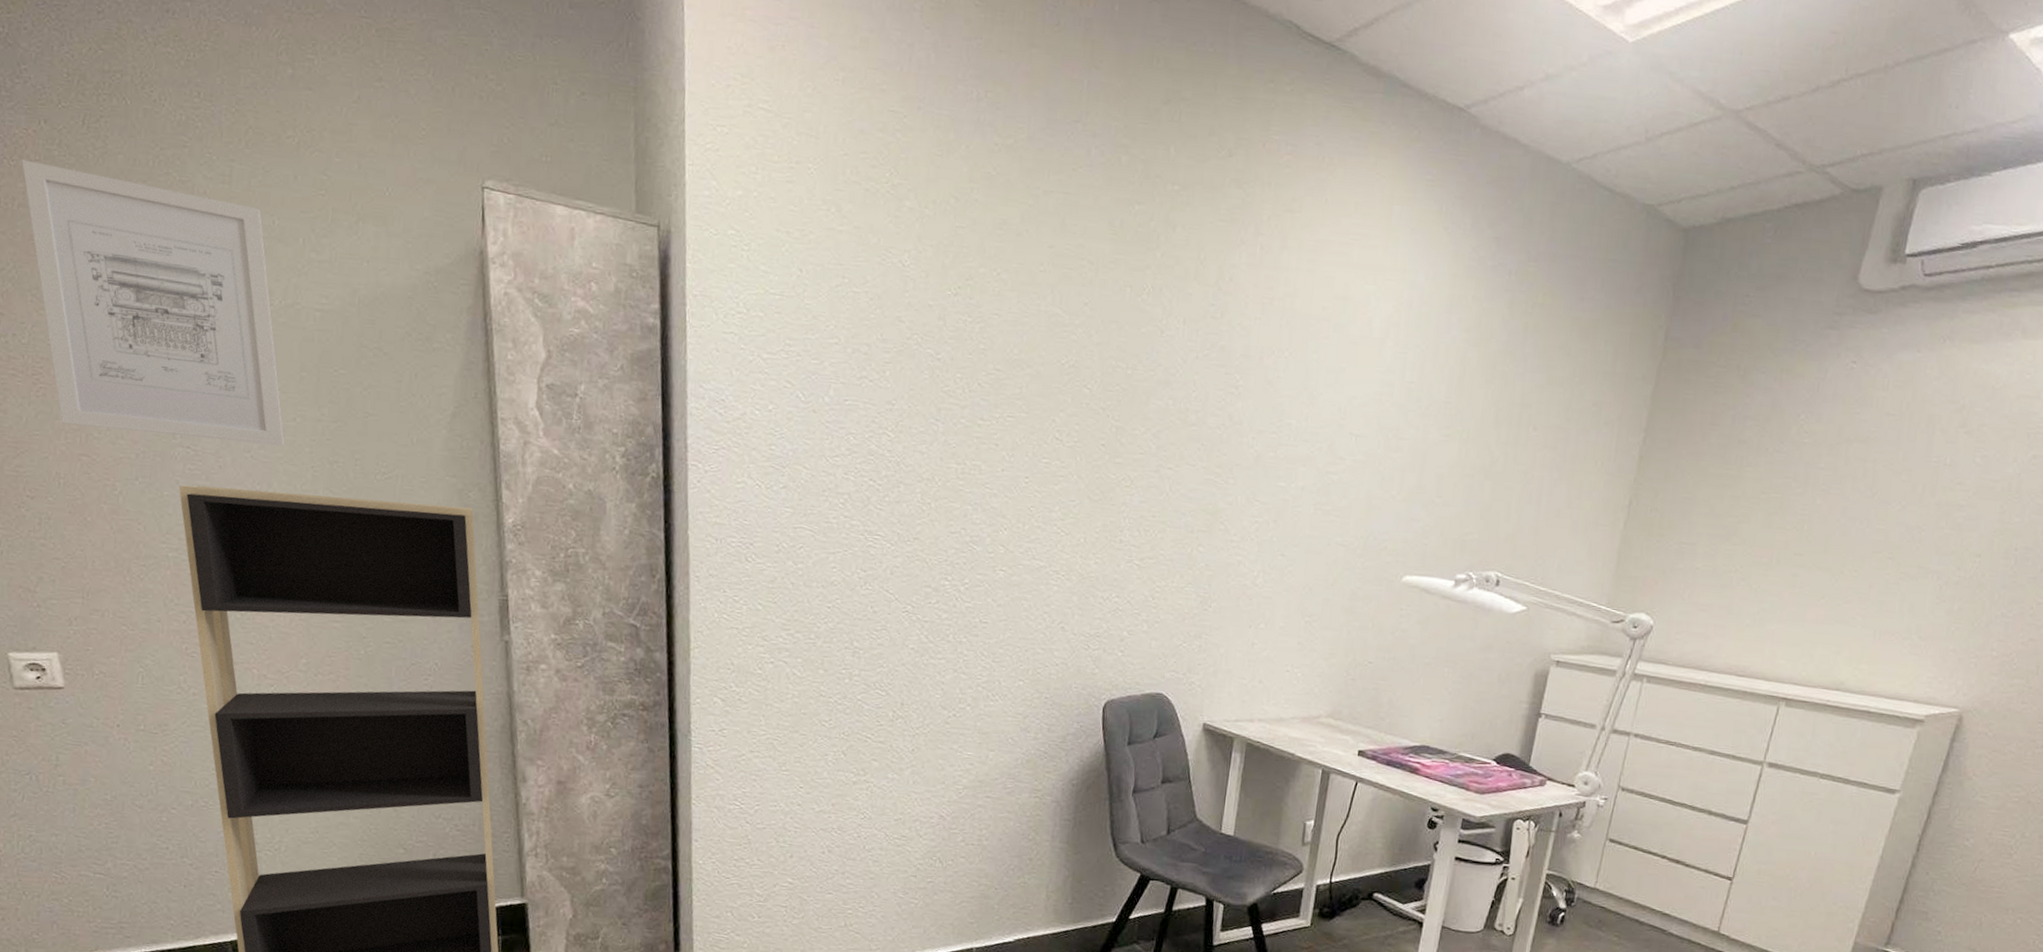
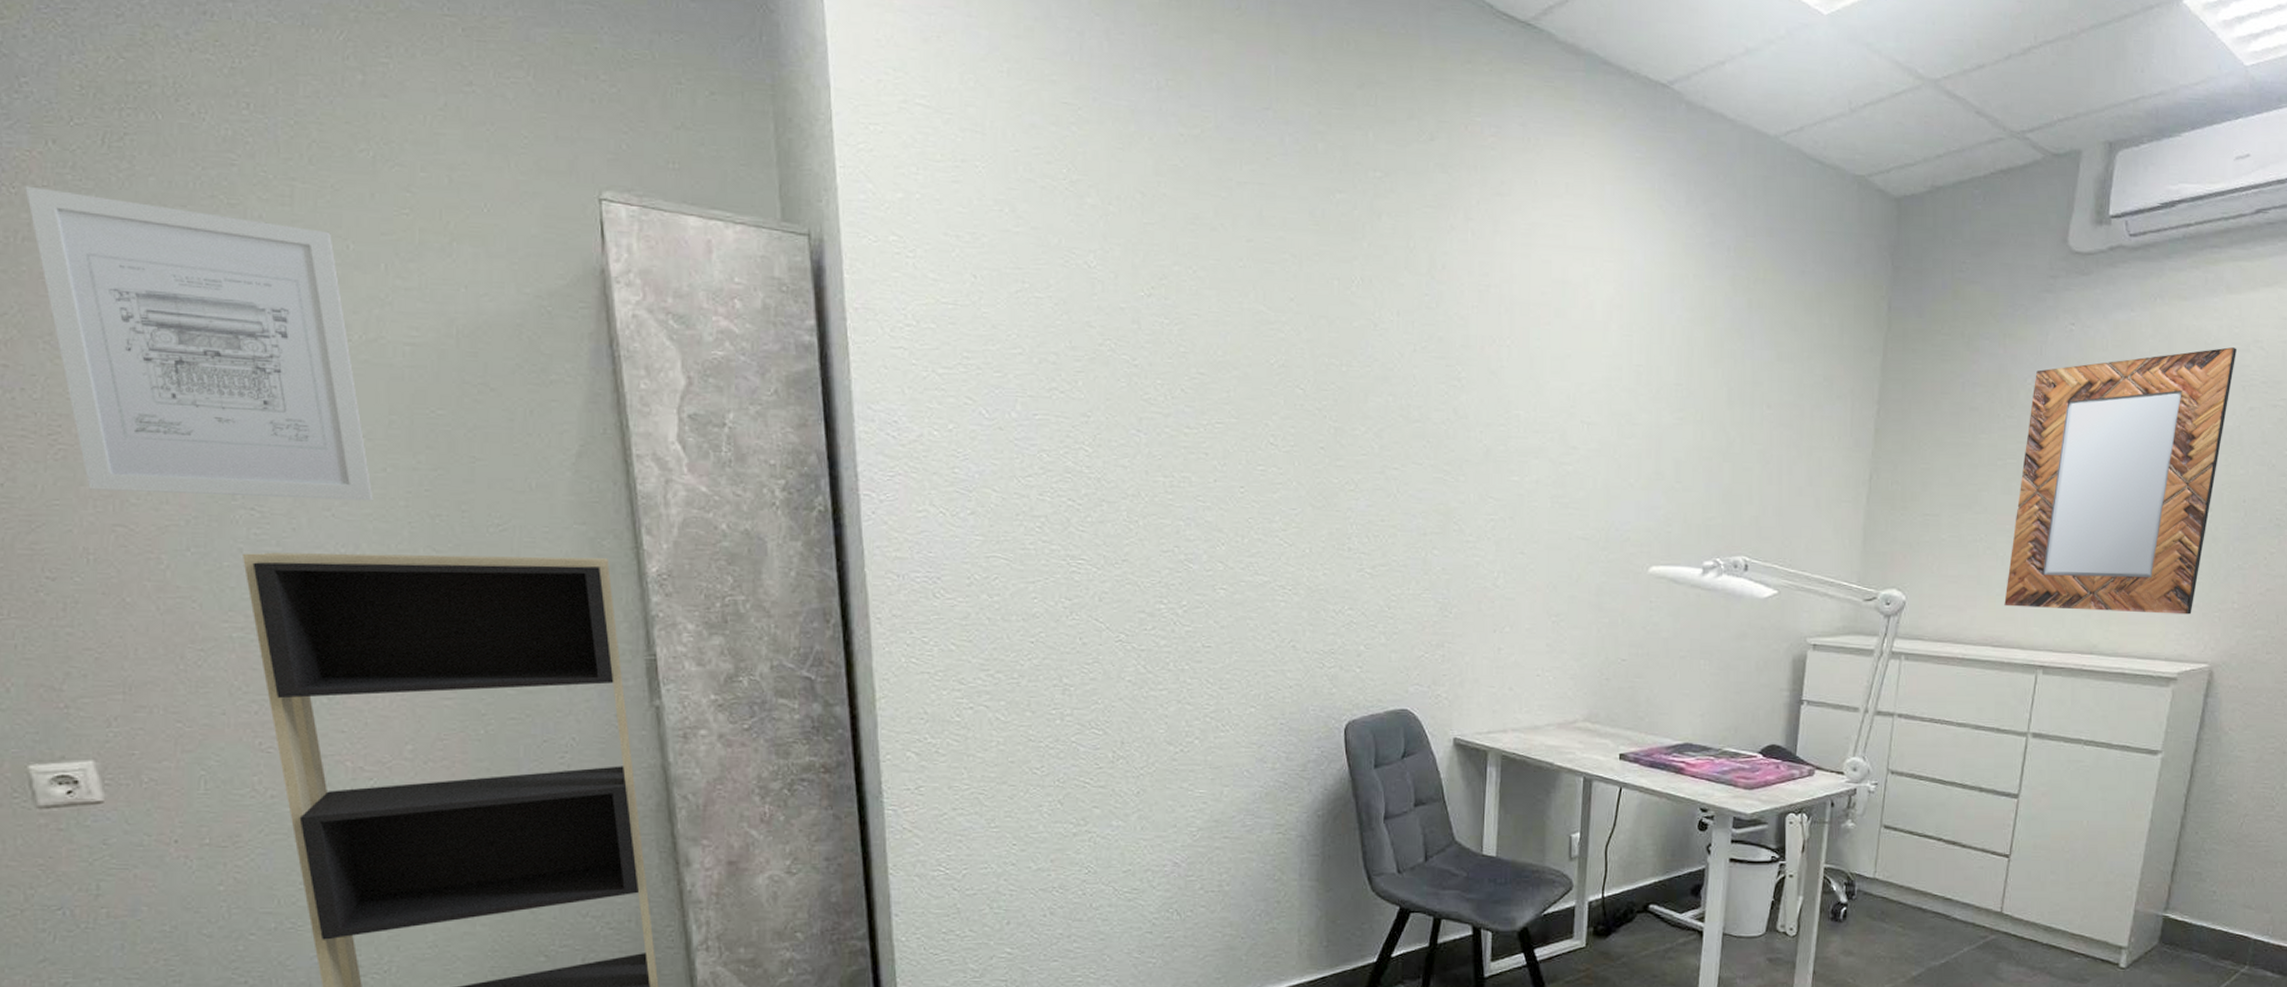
home mirror: none [1753,393,2026,659] -> present [2004,347,2237,615]

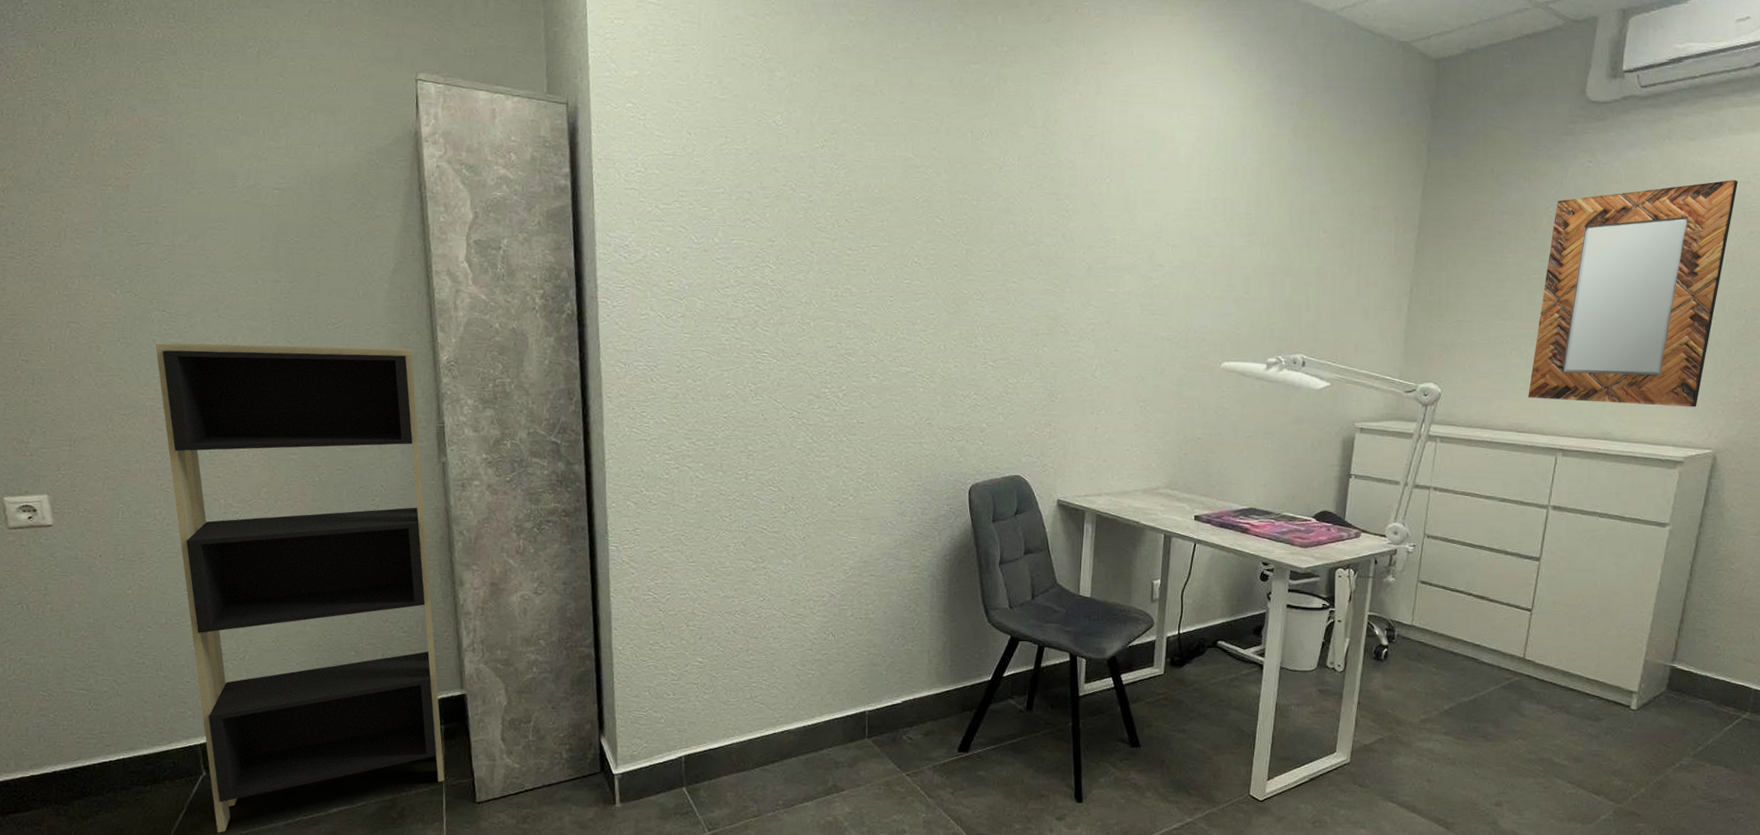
wall art: present [25,185,373,501] -> none [21,77,248,305]

